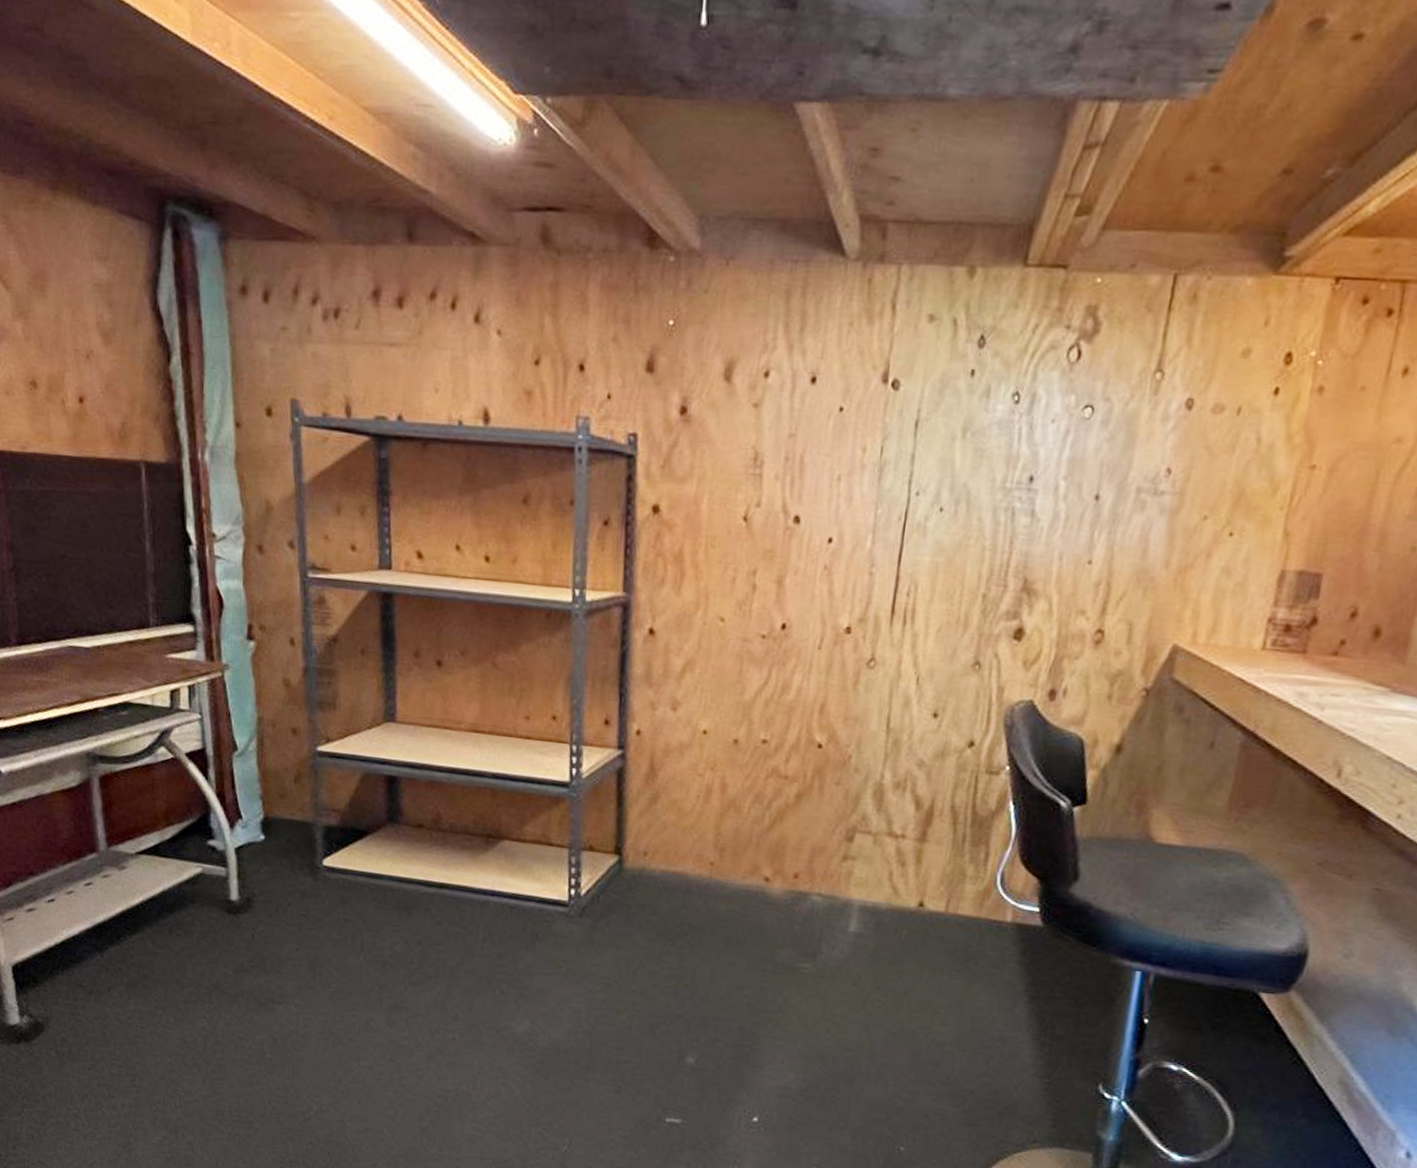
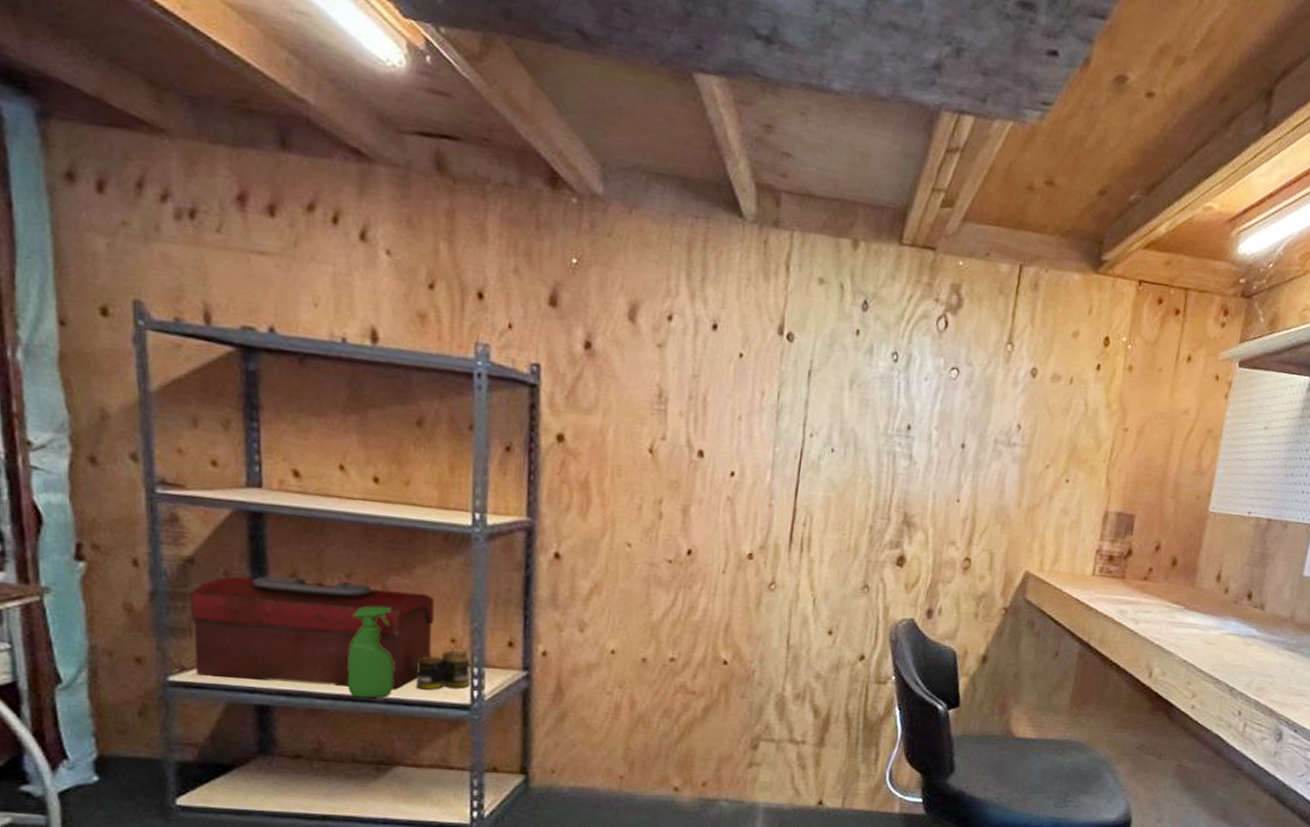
toolbox: none [333,653,538,766] -> present [189,576,435,690]
spray bottle: none [462,682,502,773] -> present [347,605,395,699]
paint can: none [521,722,570,767] -> present [416,645,471,691]

